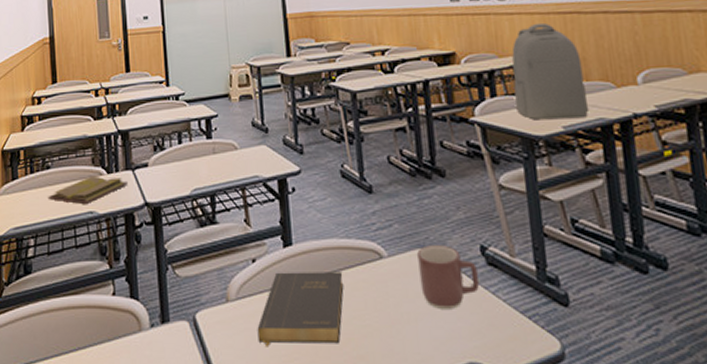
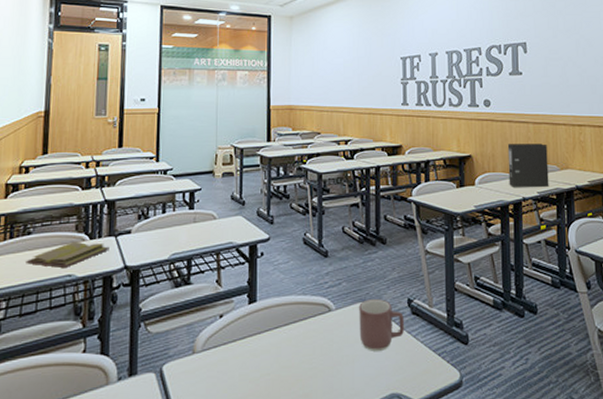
book: present [257,272,344,347] -> none [218,324,297,392]
backpack: present [511,22,590,119] -> none [442,126,494,199]
binder: none [604,39,673,100] -> present [507,144,549,187]

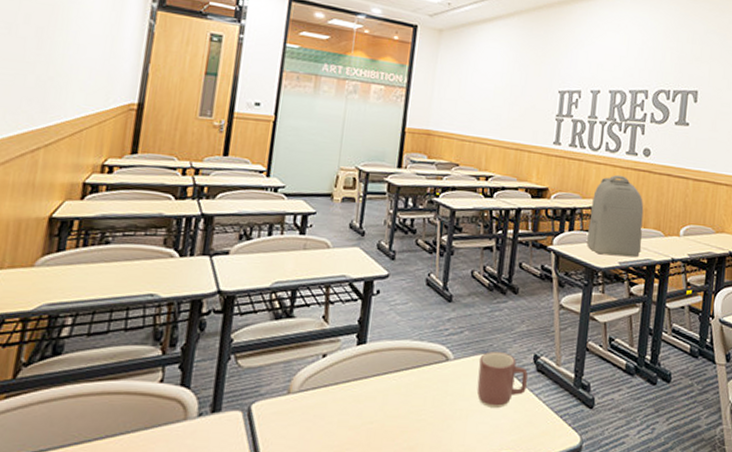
diary: present [26,241,110,268] -> none [100,257,202,286]
backpack: none [442,126,494,199] -> present [586,174,644,256]
binder: present [507,144,549,187] -> none [659,199,705,250]

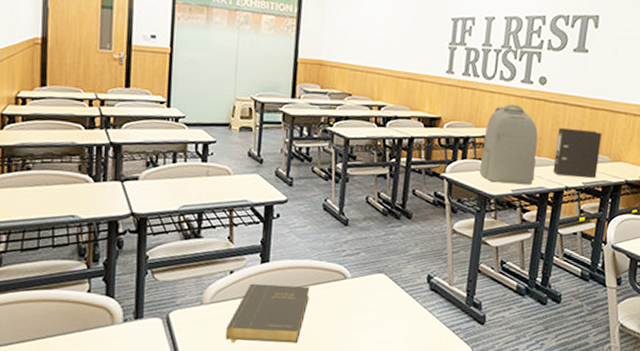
book: none [313,367,409,438] -> present [225,283,310,343]
mug: present [476,352,528,408] -> none [373,271,422,322]
binder: none [659,199,705,250] -> present [553,128,602,178]

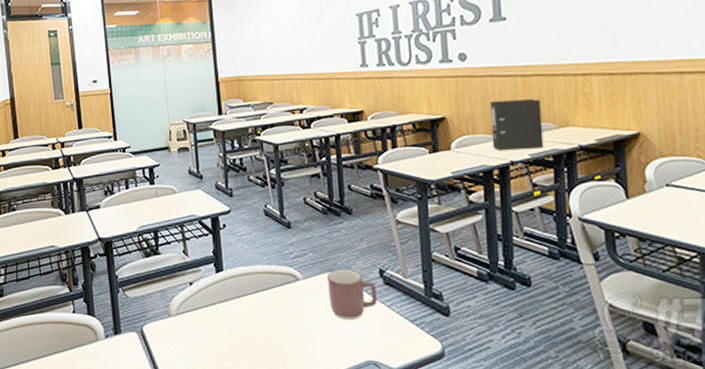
book: present [225,283,310,343] -> none [194,292,266,352]
mug: none [373,271,422,322] -> present [327,269,377,320]
backpack: present [478,103,539,184] -> none [411,85,474,166]

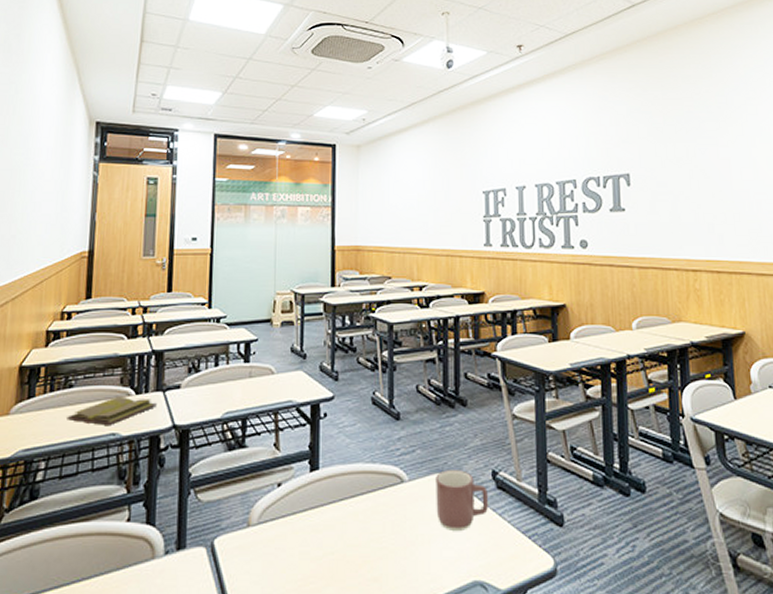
diary: none [15,216,83,239] -> present [67,396,157,425]
binder: present [489,99,544,150] -> none [608,292,659,342]

